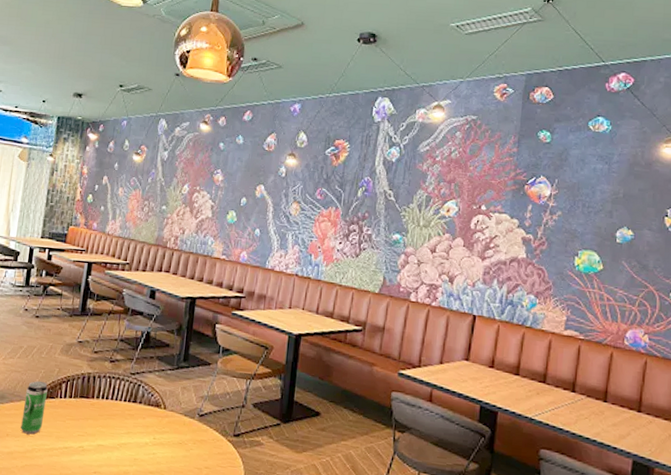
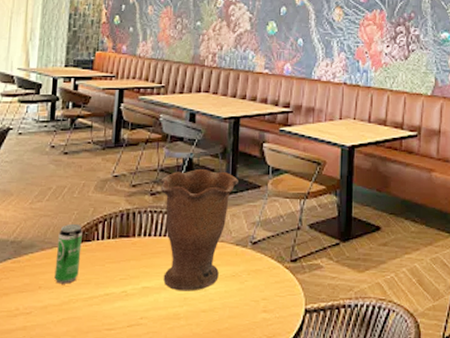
vase: none [117,342,191,454] -> present [160,168,238,291]

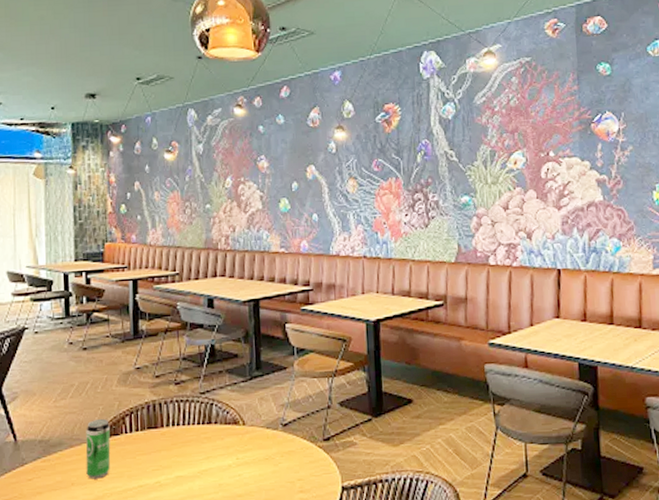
vase: present [160,168,238,291] -> none [184,354,263,478]

